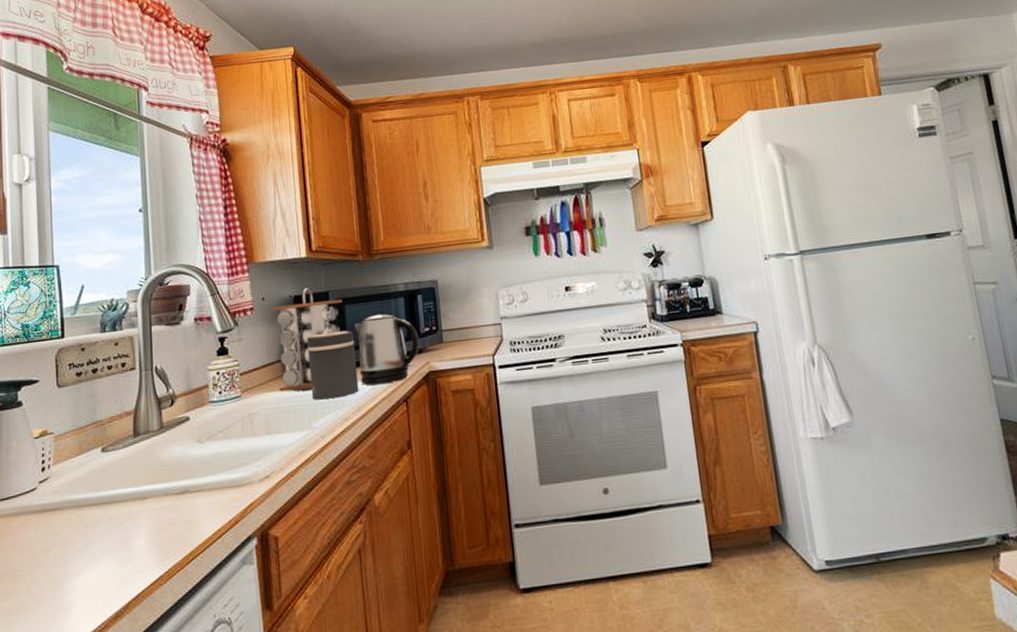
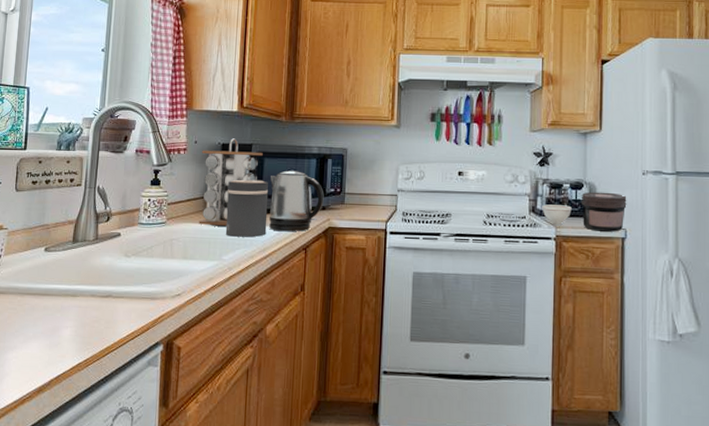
bowl: none [662,306,695,330] -> present [542,204,572,226]
jar: none [703,284,754,329] -> present [581,191,627,232]

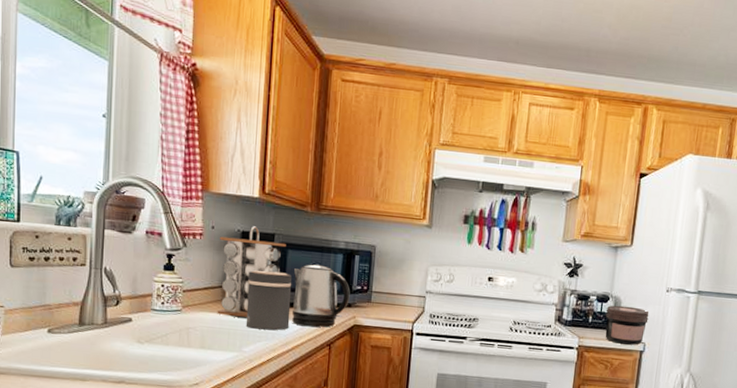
bowl: present [542,204,572,226] -> none [567,315,596,336]

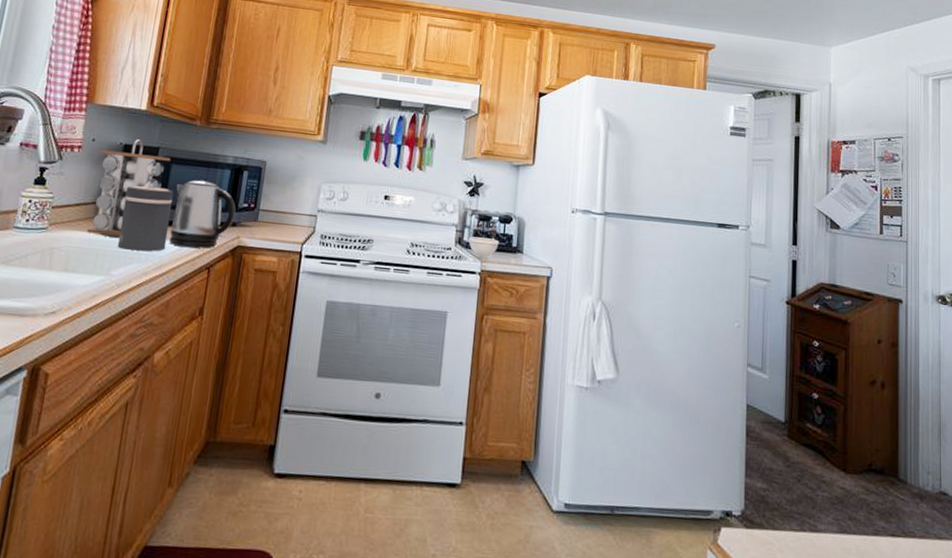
bowl: none [567,315,596,336] -> present [468,236,499,260]
jar: present [605,305,649,345] -> none [508,226,555,270]

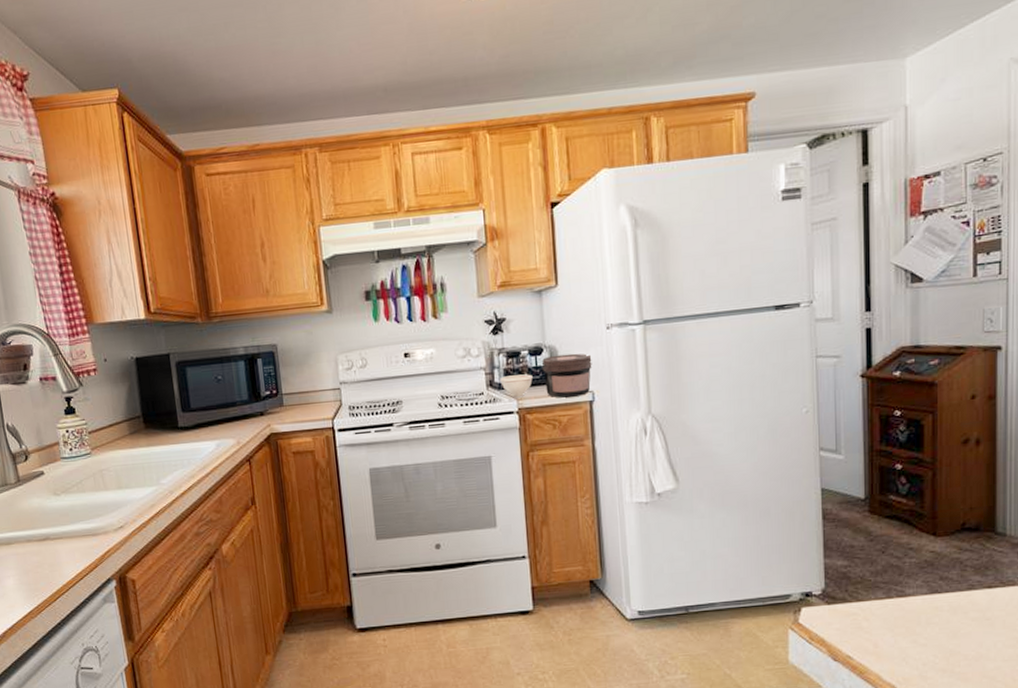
spice rack: present [86,139,171,238] -> none [114,350,184,450]
cylinder: present [117,185,174,252] -> none [151,392,204,458]
kettle: present [169,180,236,249] -> none [197,376,261,446]
jar: none [508,226,555,270] -> present [541,353,592,398]

